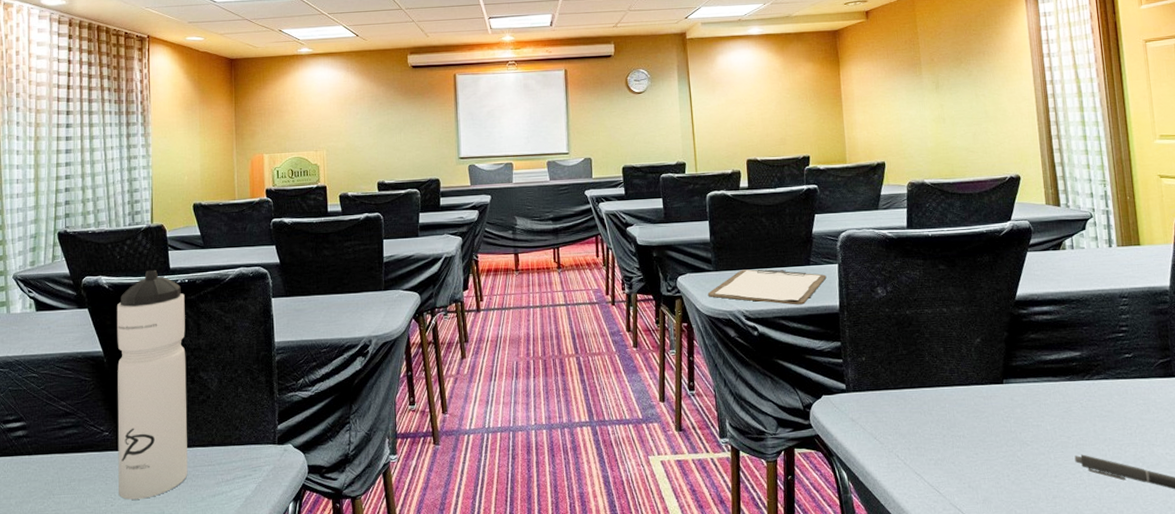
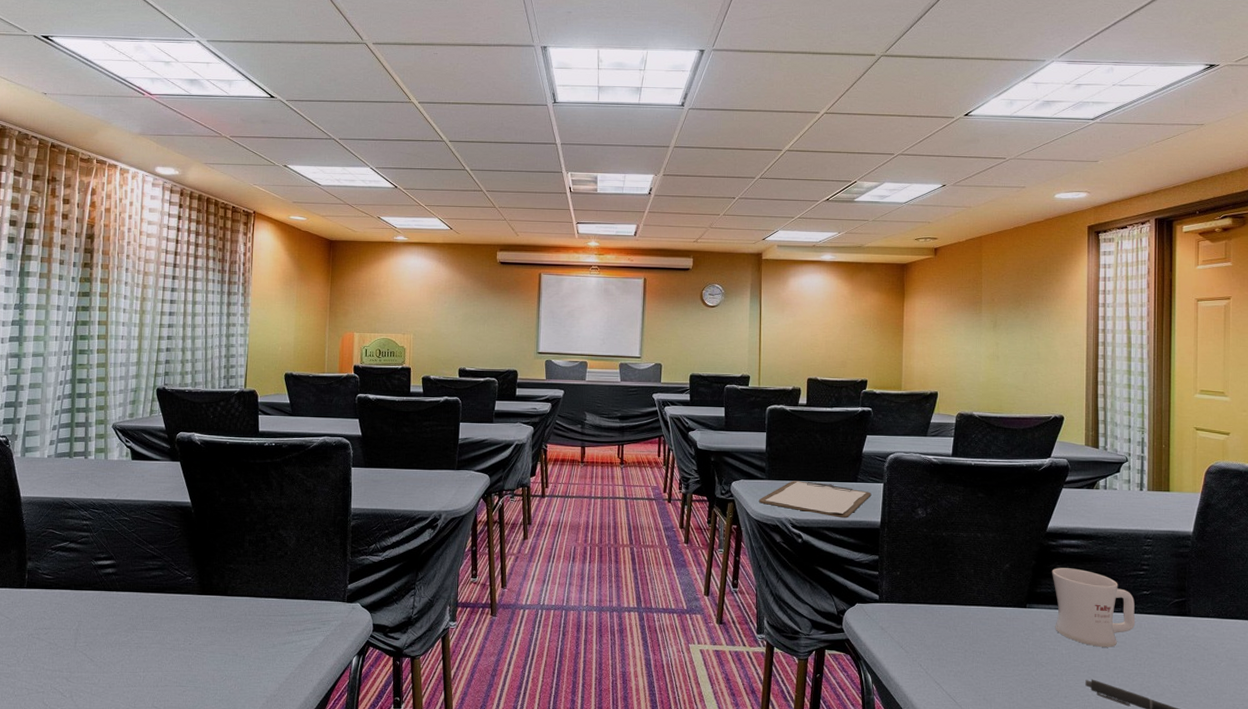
water bottle: present [116,269,188,500] -> none [197,431,271,641]
mug: none [1026,336,1121,419] -> present [1052,568,1136,648]

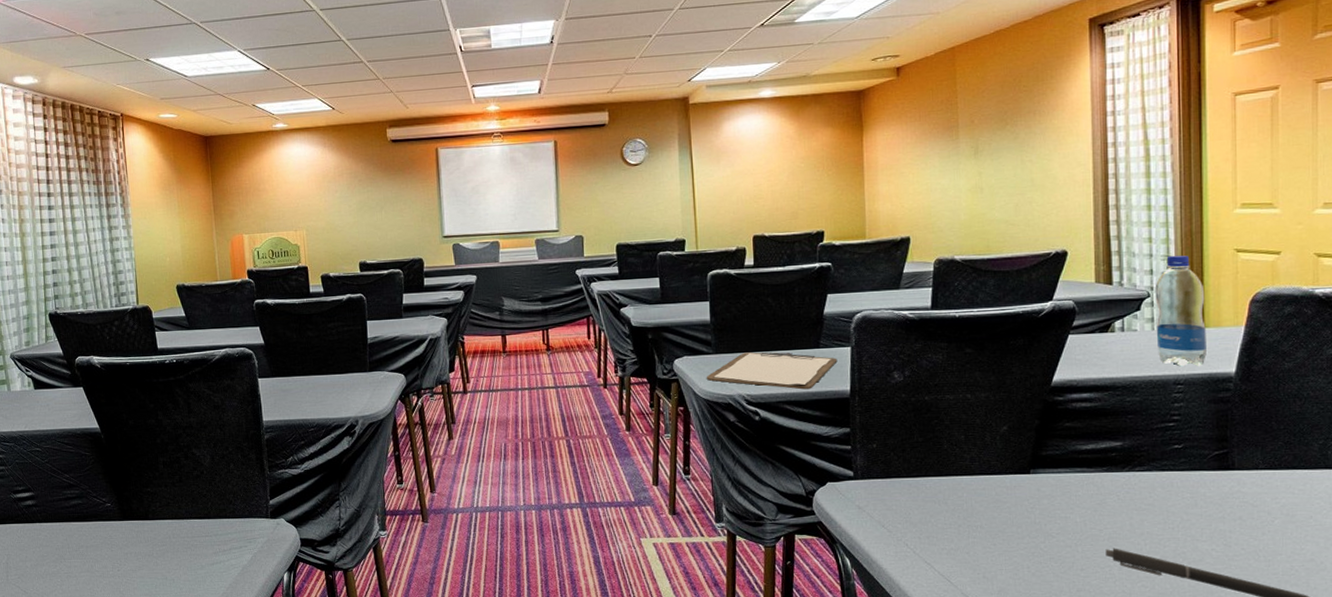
mug: present [1052,568,1136,648] -> none [1060,425,1166,512]
bottle: none [1132,428,1171,525] -> present [1155,255,1206,367]

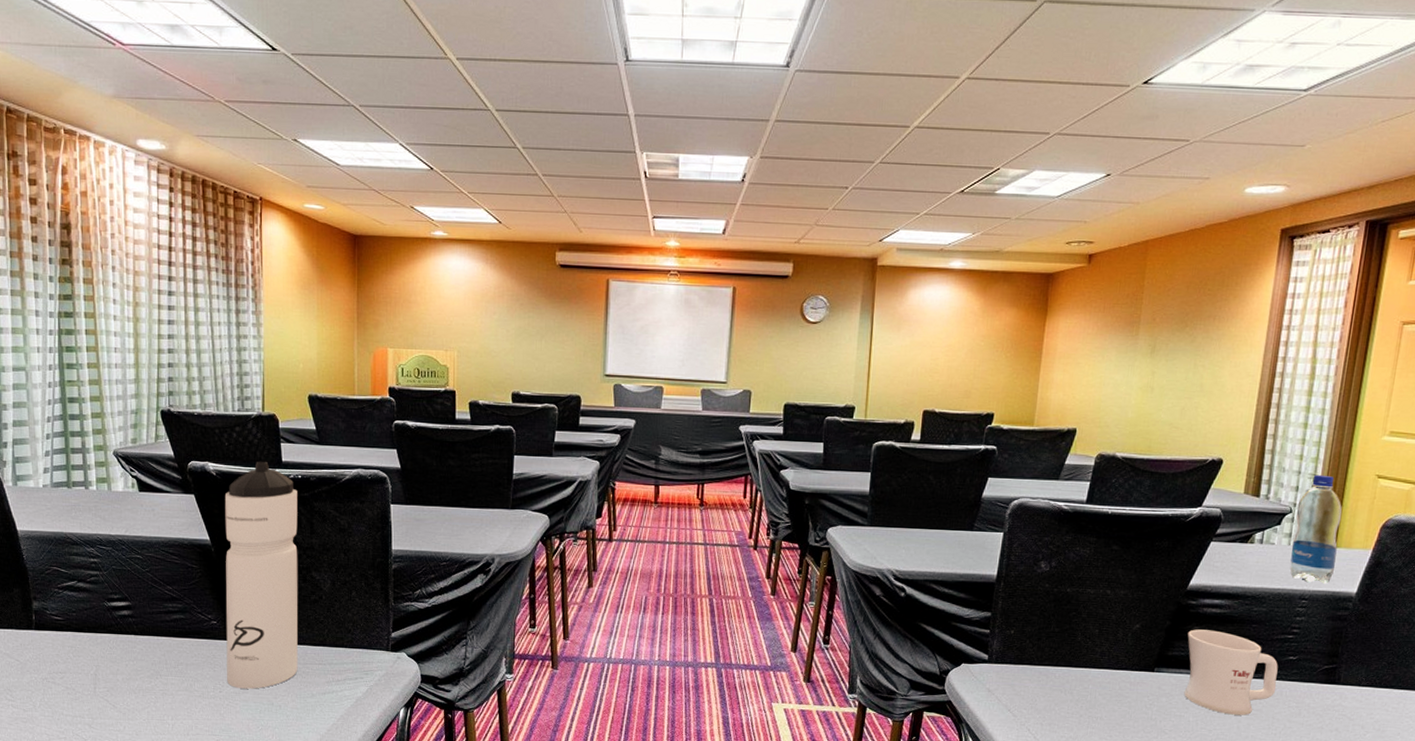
water bottle: none [109,350,187,566] -> present [224,461,298,689]
clipboard: present [706,352,838,390] -> none [857,528,989,571]
mug: none [1060,425,1166,512] -> present [1184,629,1279,716]

